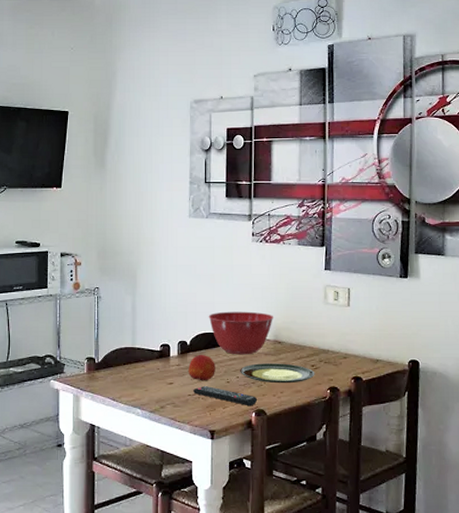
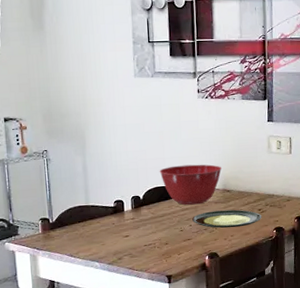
fruit: present [188,354,215,381] -> none [143,207,169,232]
remote control: present [193,386,258,406] -> none [149,236,210,251]

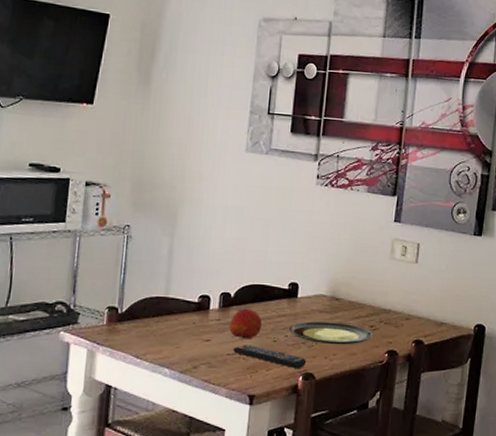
fruit: none [143,207,169,232] -> present [229,308,262,339]
remote control: none [149,236,210,251] -> present [233,345,307,369]
mixing bowl: present [159,164,222,205] -> none [258,261,334,312]

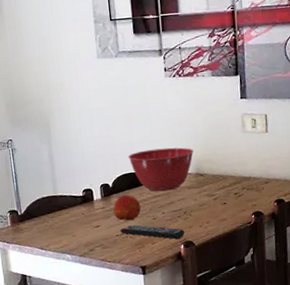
mixing bowl: none [258,261,334,312] -> present [128,147,194,192]
plate: present [289,321,374,345] -> none [165,194,239,215]

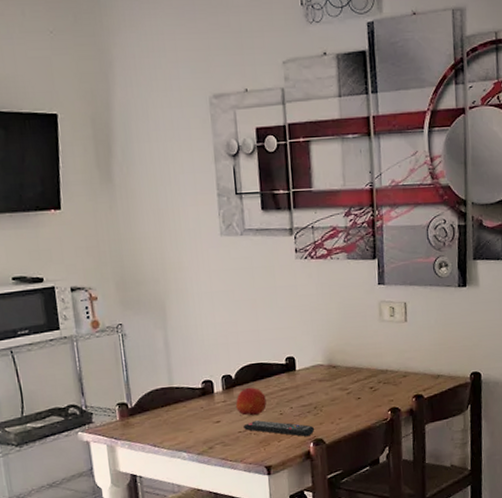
mixing bowl: present [128,147,194,192] -> none [253,336,327,385]

